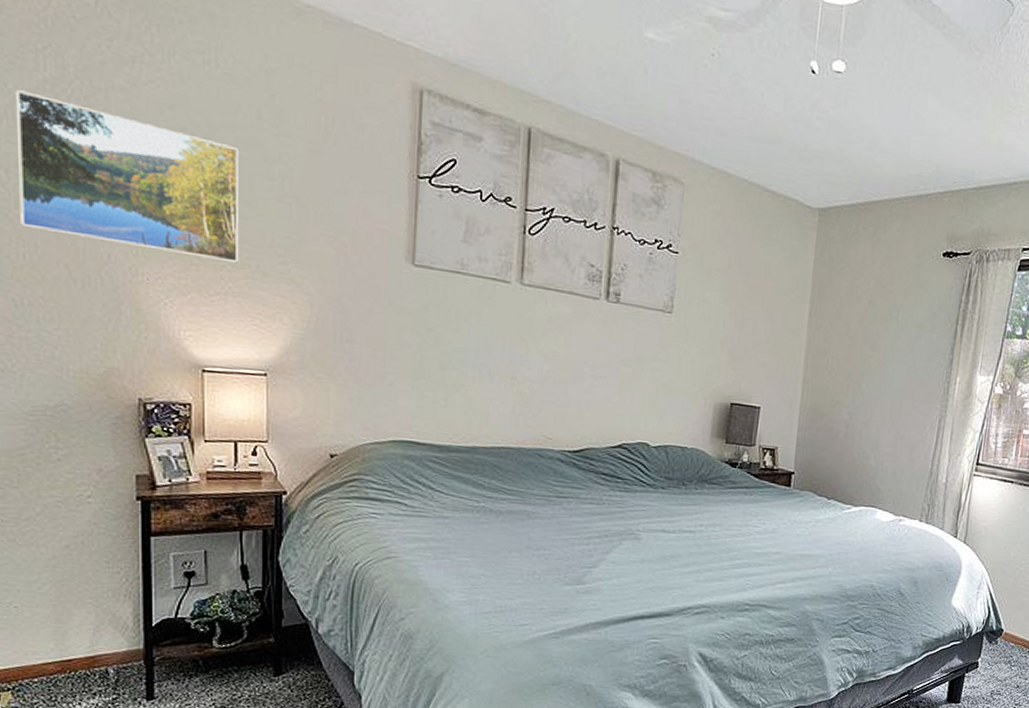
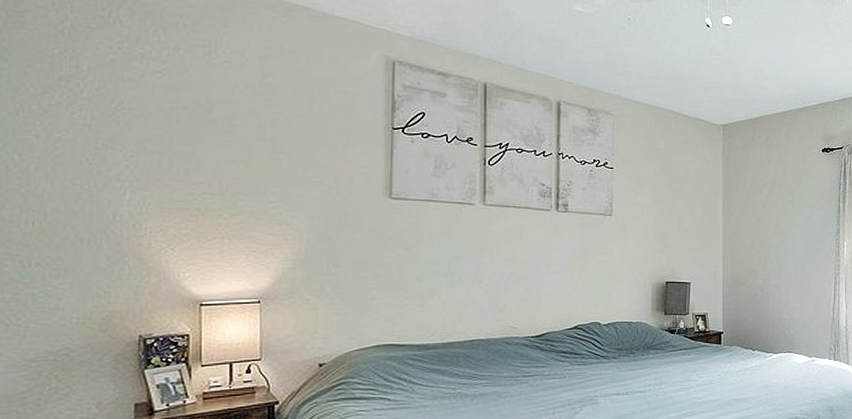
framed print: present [15,90,239,264] -> none [31,88,235,212]

